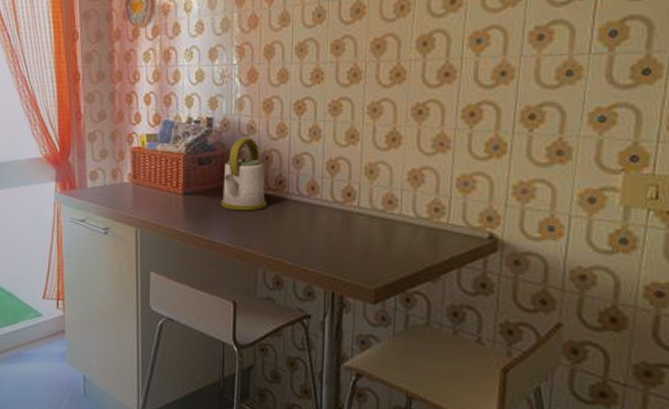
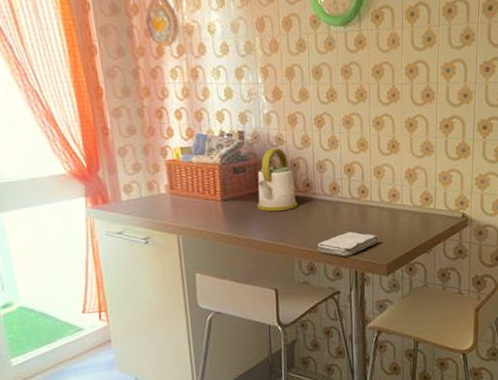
washcloth: none [286,243,365,273] -> present [317,231,378,257]

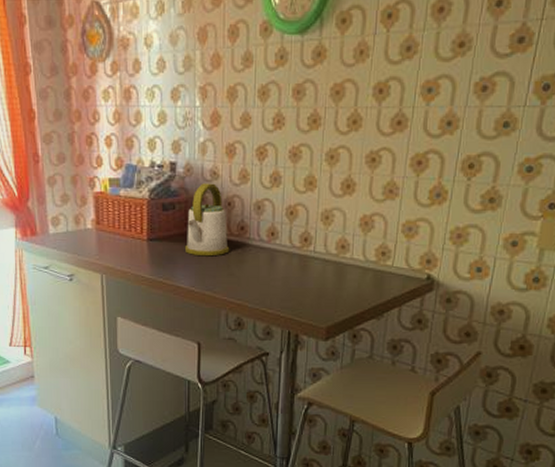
washcloth: present [317,231,378,257] -> none [247,286,319,314]

